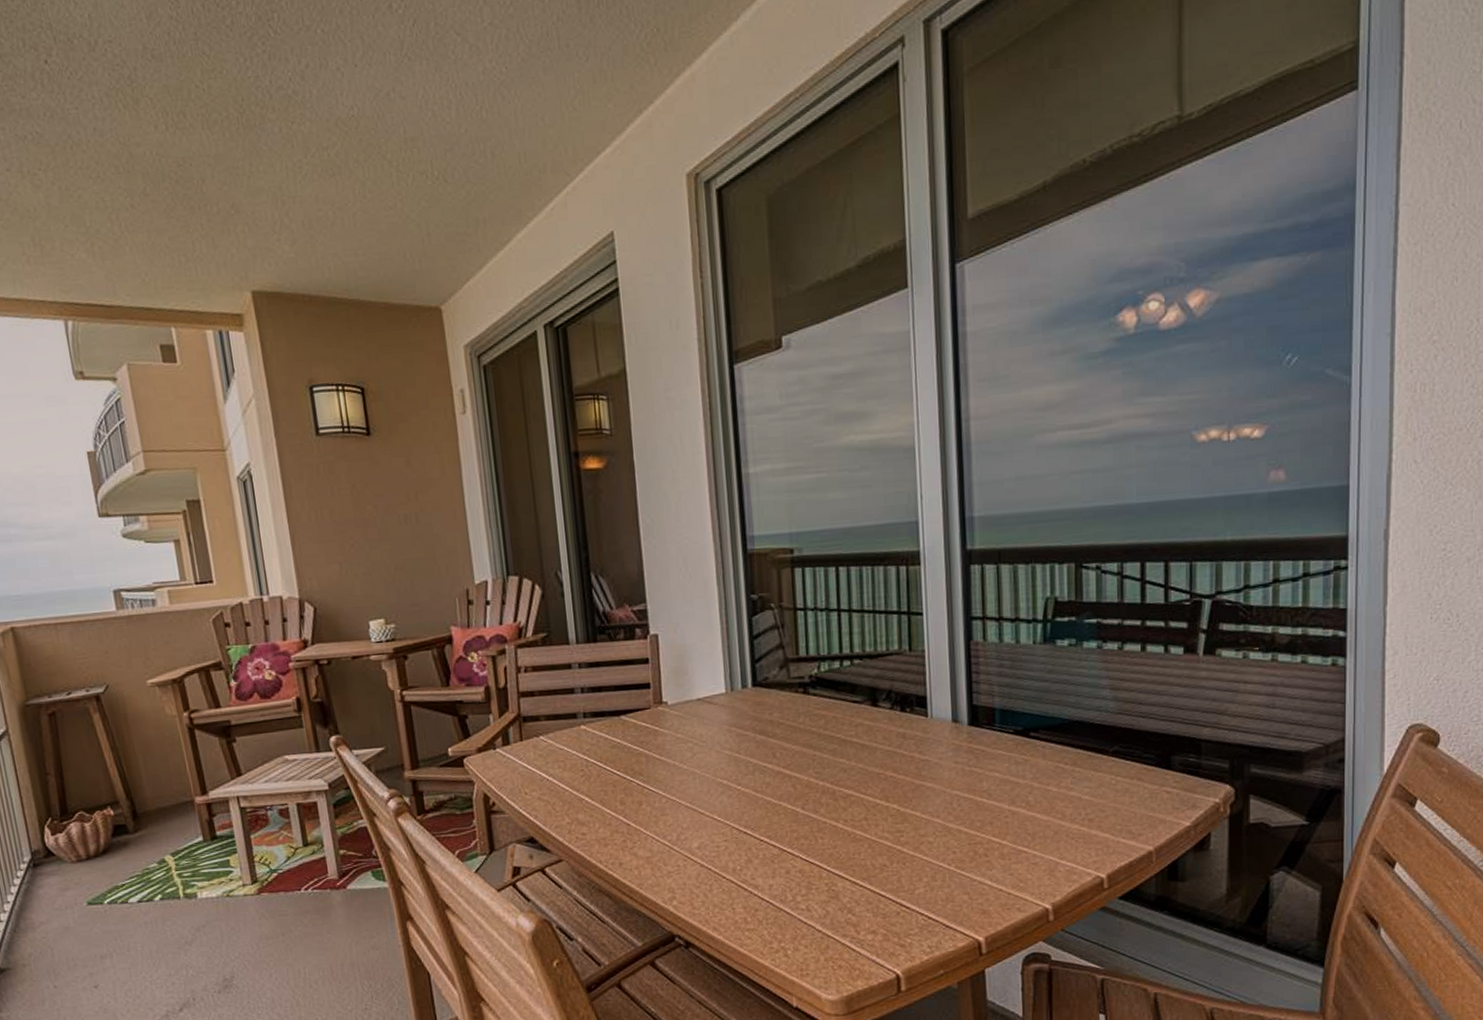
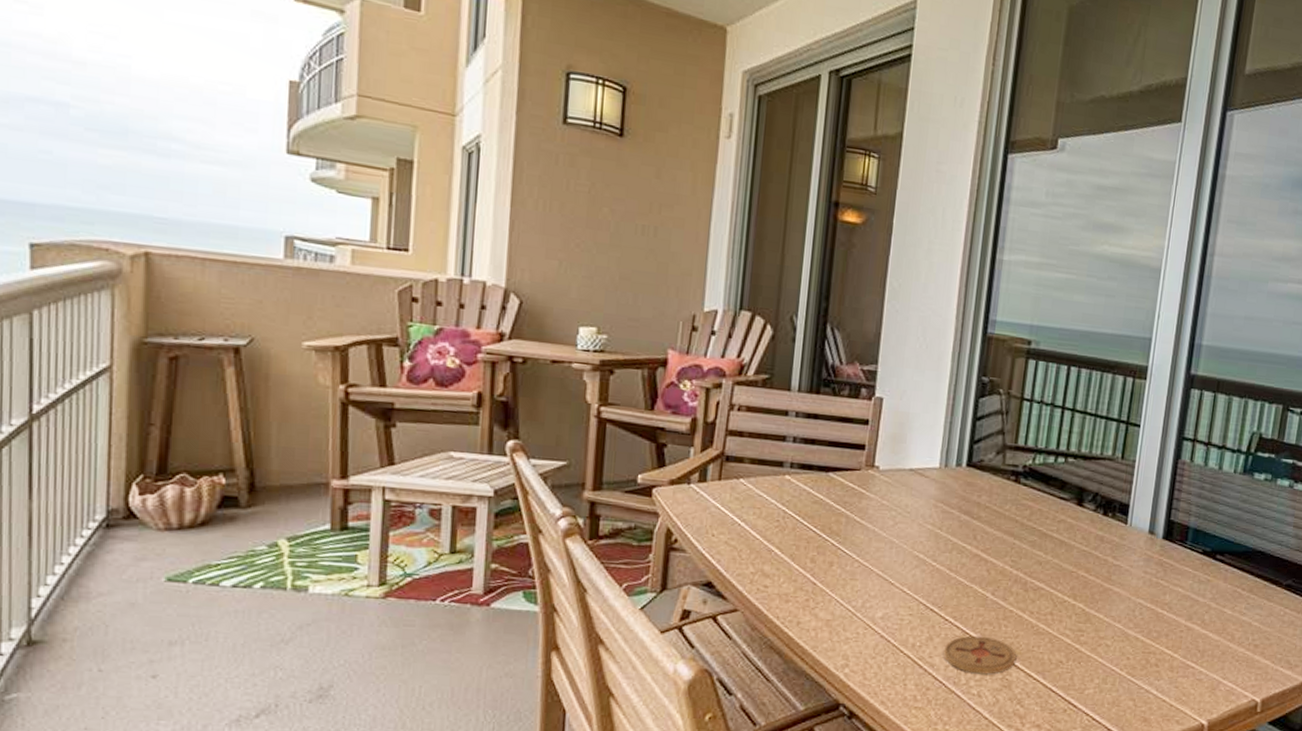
coaster: none [764,851,839,889] -> present [943,635,1017,675]

